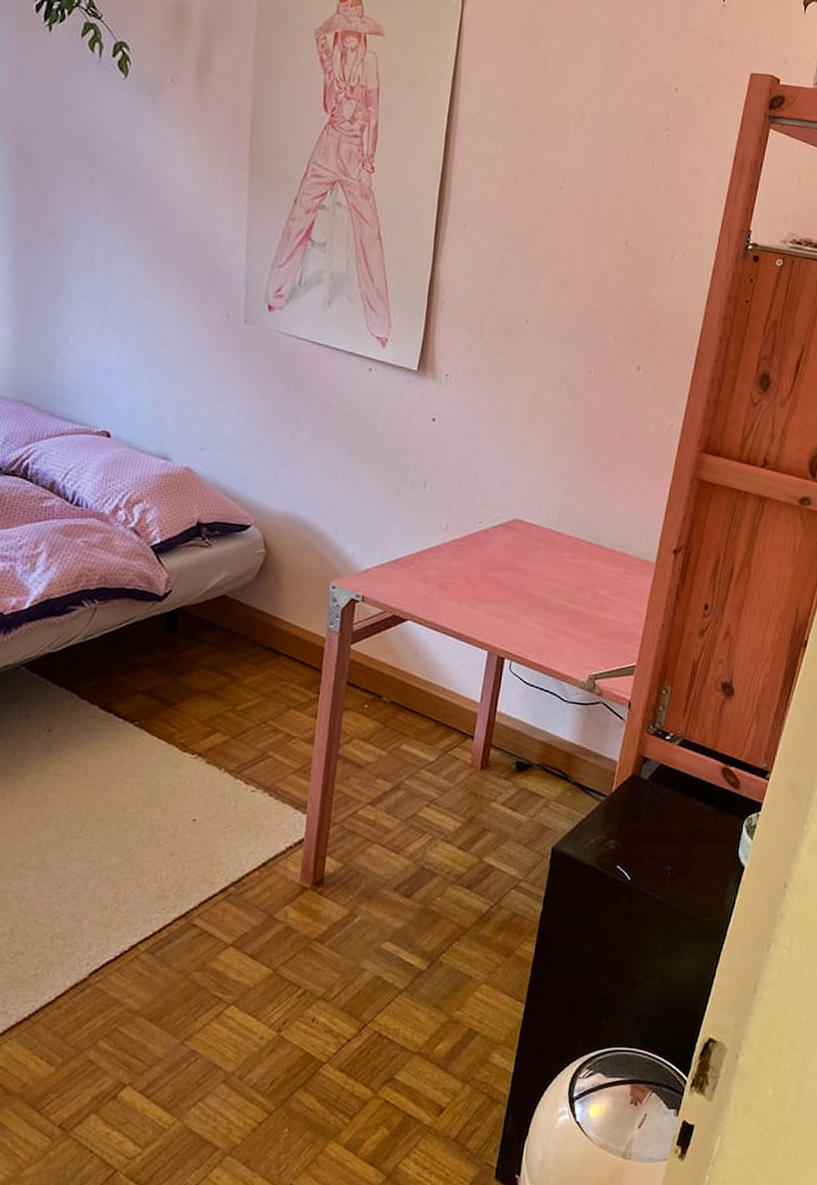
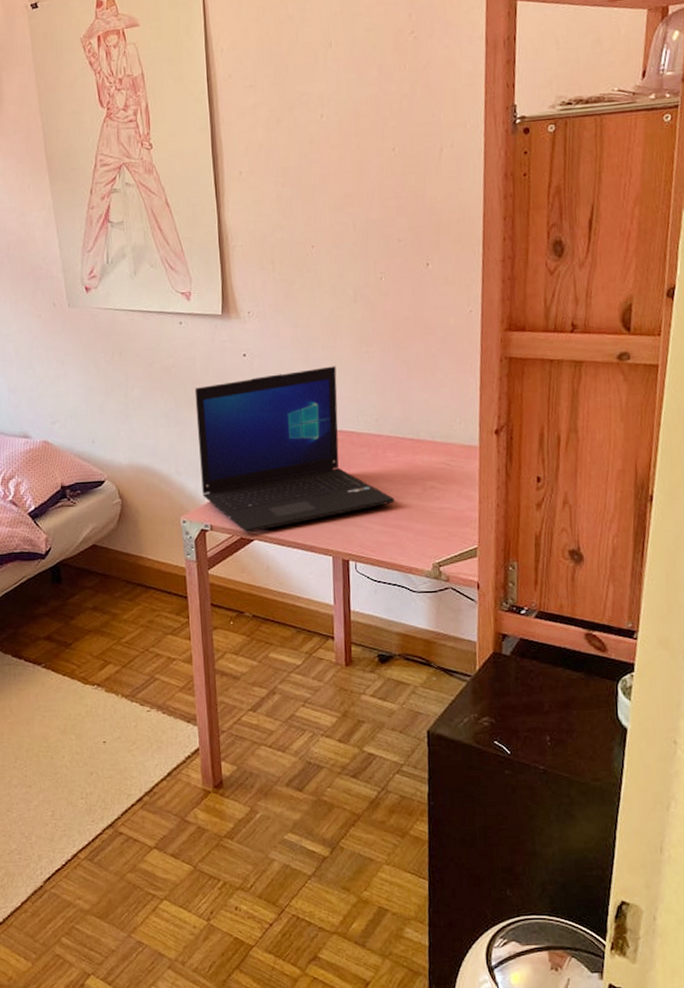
laptop: none [359,443,563,612] -> present [194,366,395,533]

